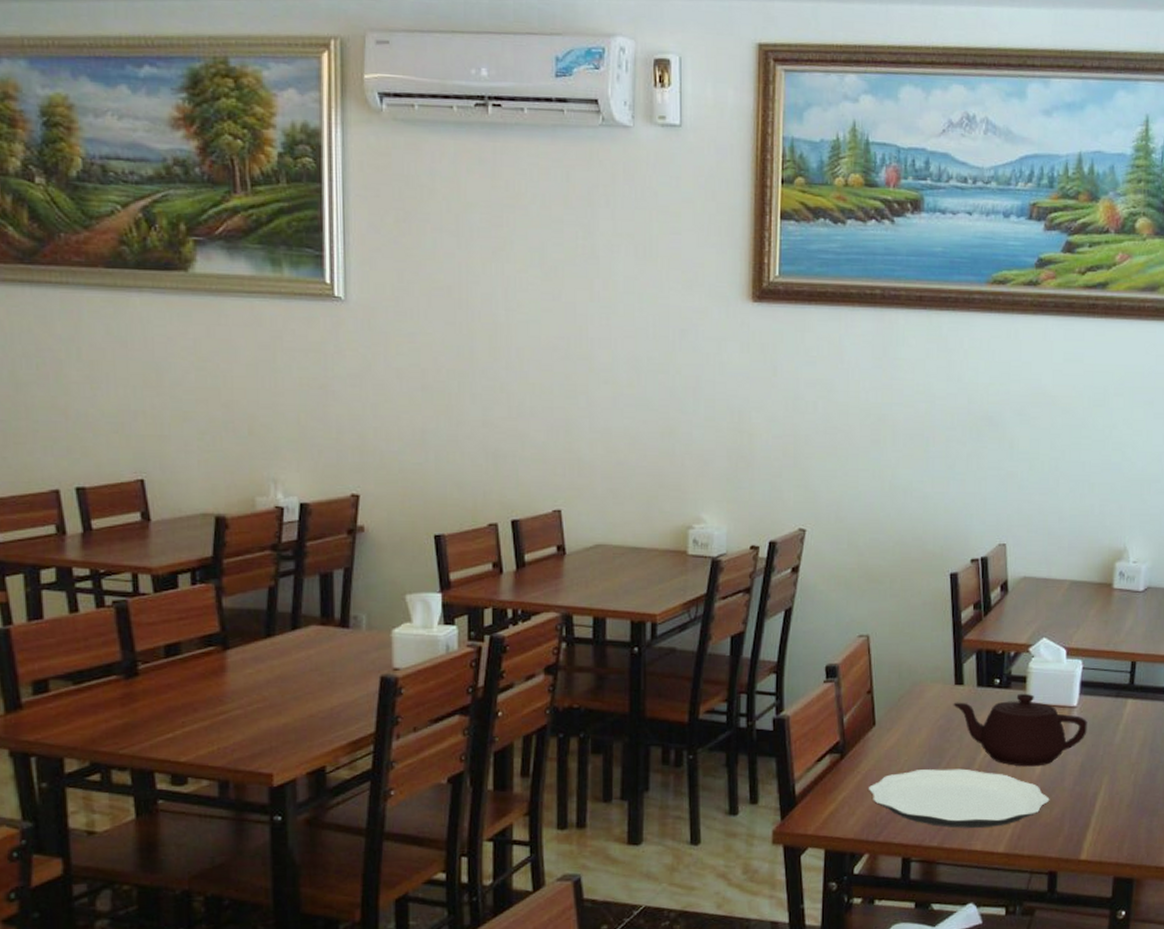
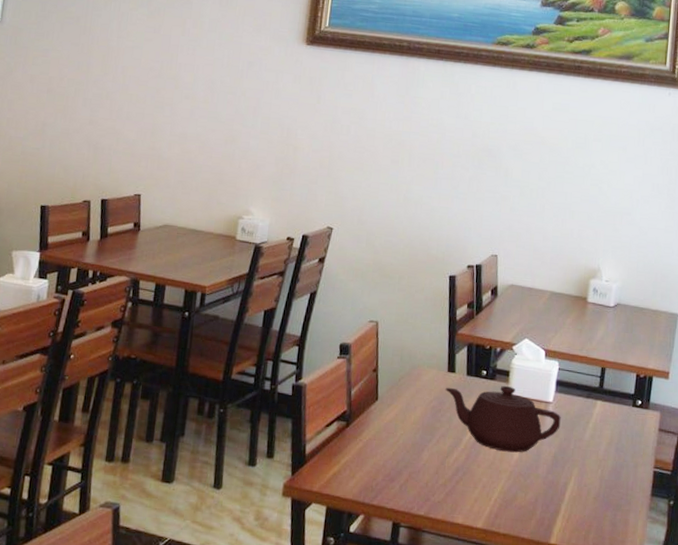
plate: present [868,768,1050,828] -> none [367,443,525,504]

